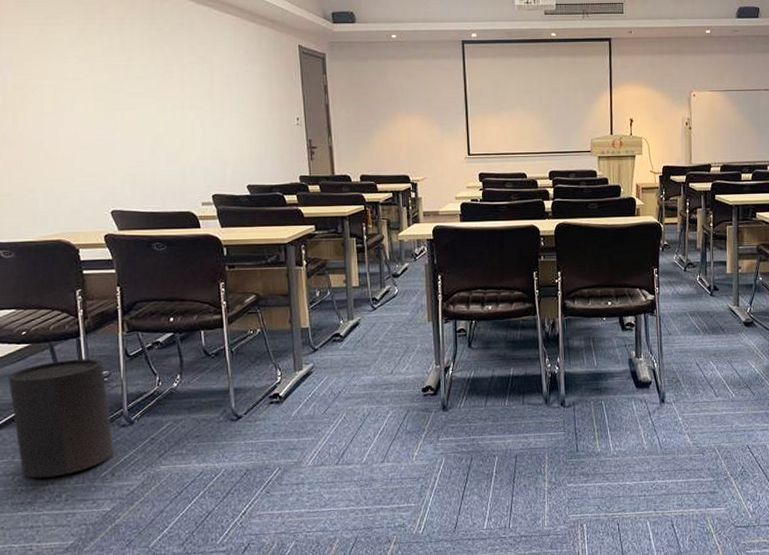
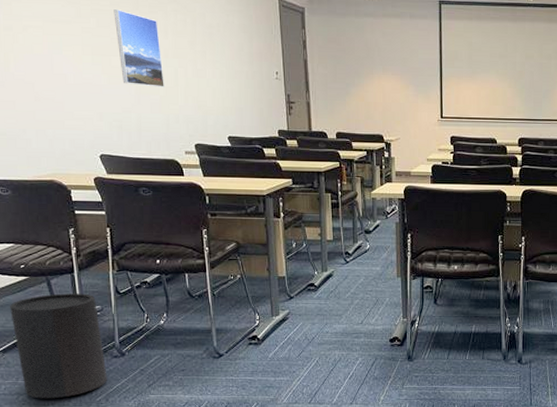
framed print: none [129,64,180,139] -> present [113,9,164,87]

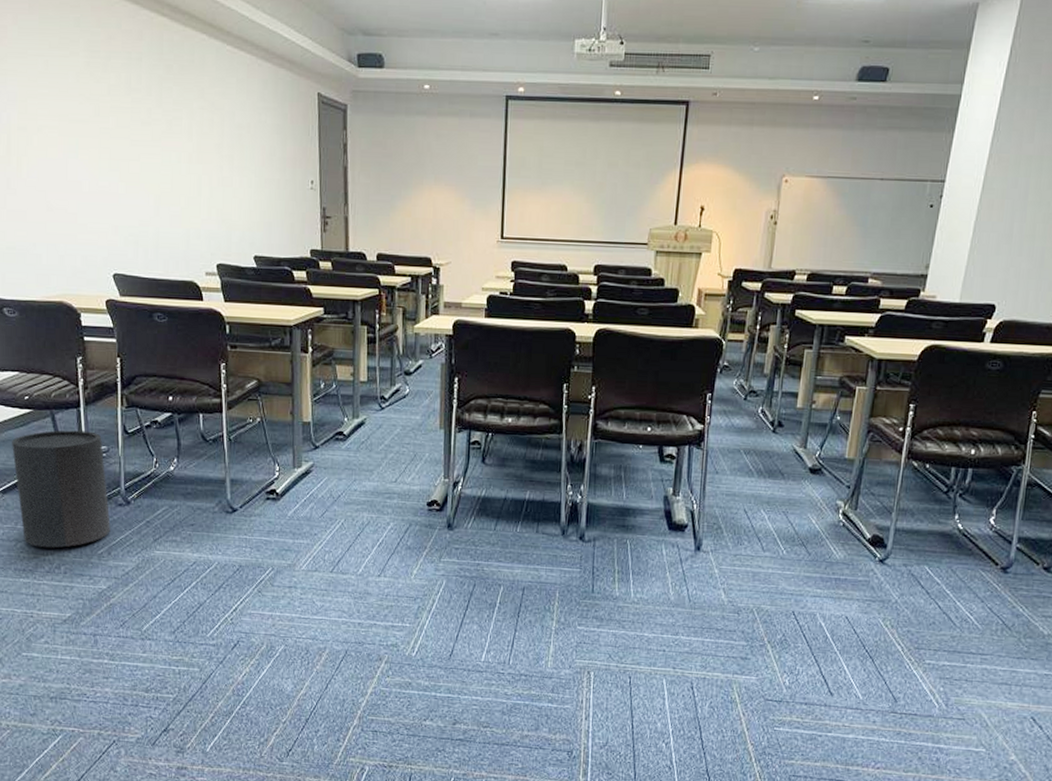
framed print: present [113,9,164,87] -> none [135,107,186,198]

